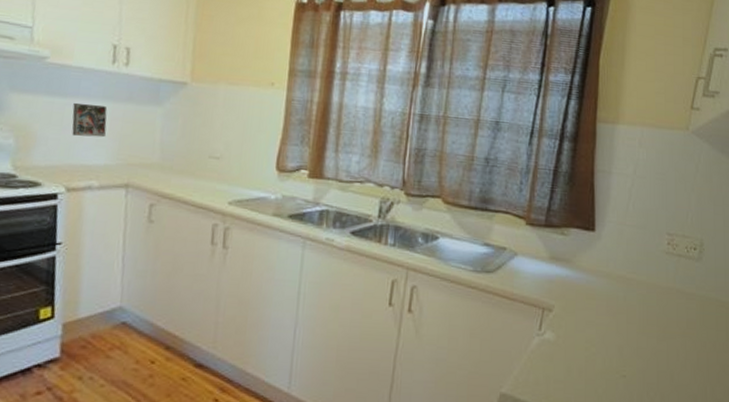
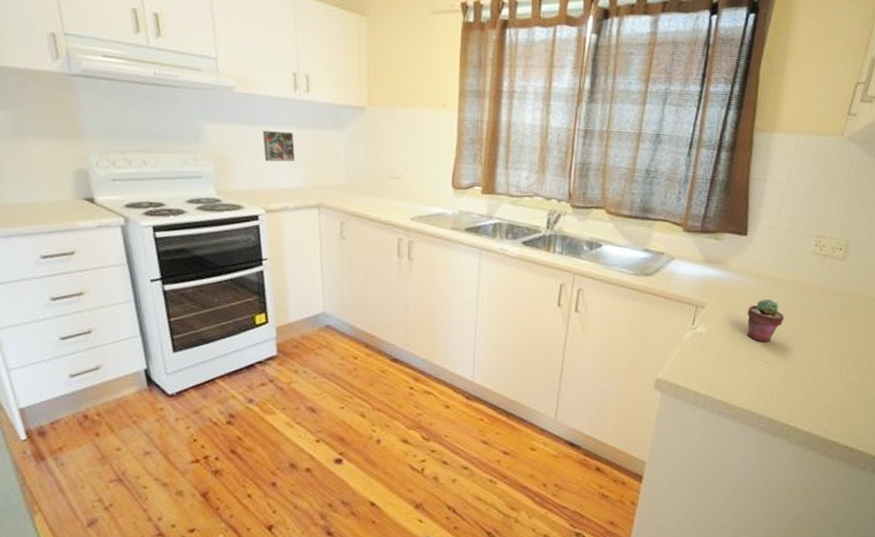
potted succulent: none [599,302,640,353] -> present [746,299,785,343]

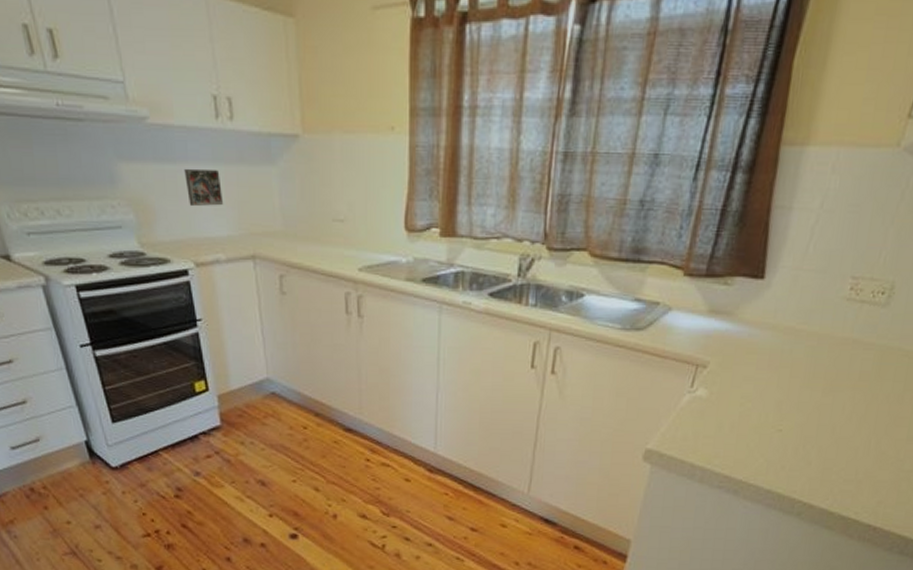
potted succulent: present [746,299,785,343] -> none [756,355,805,408]

